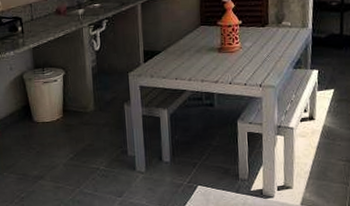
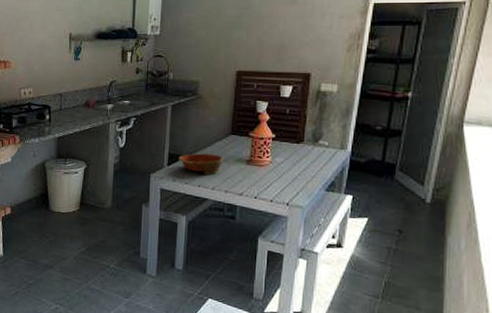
bowl: none [153,46,197,67] -> present [178,153,224,175]

